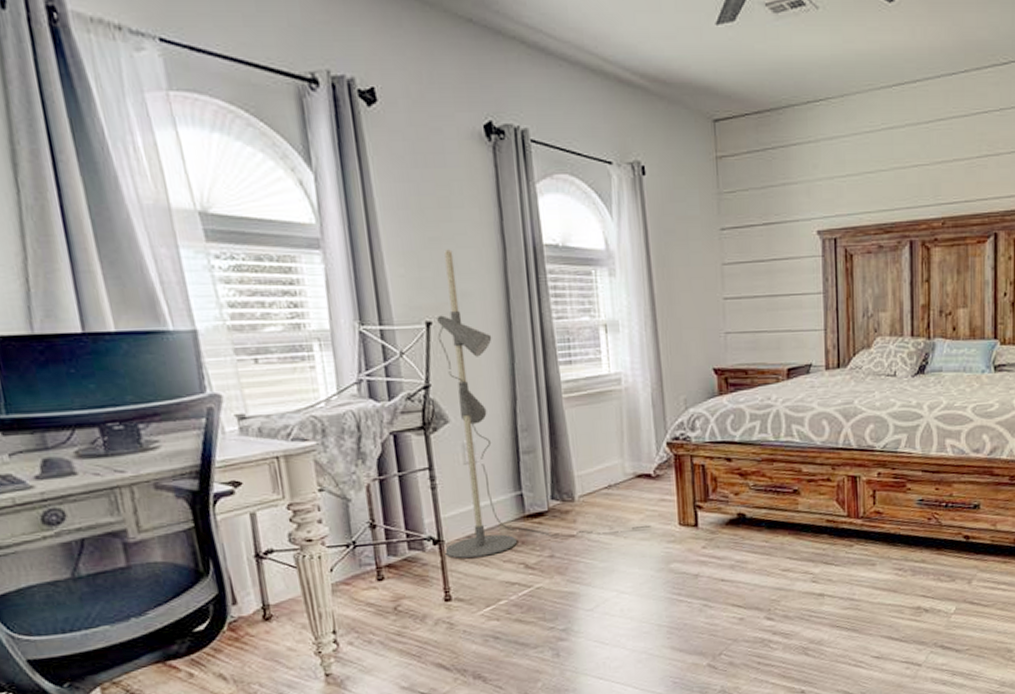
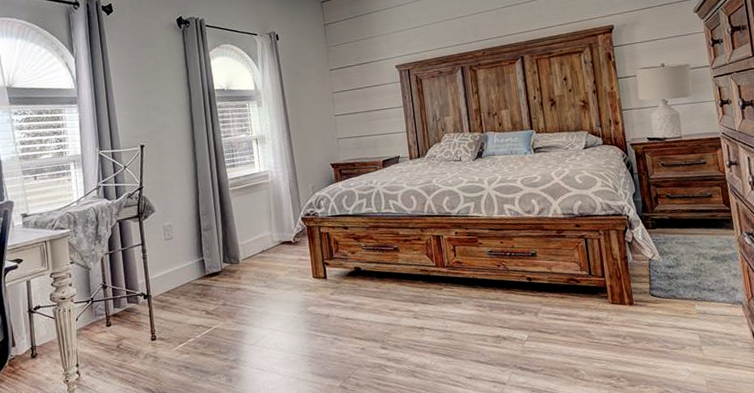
floor lamp: present [437,249,652,558] -> none [147,97,294,308]

